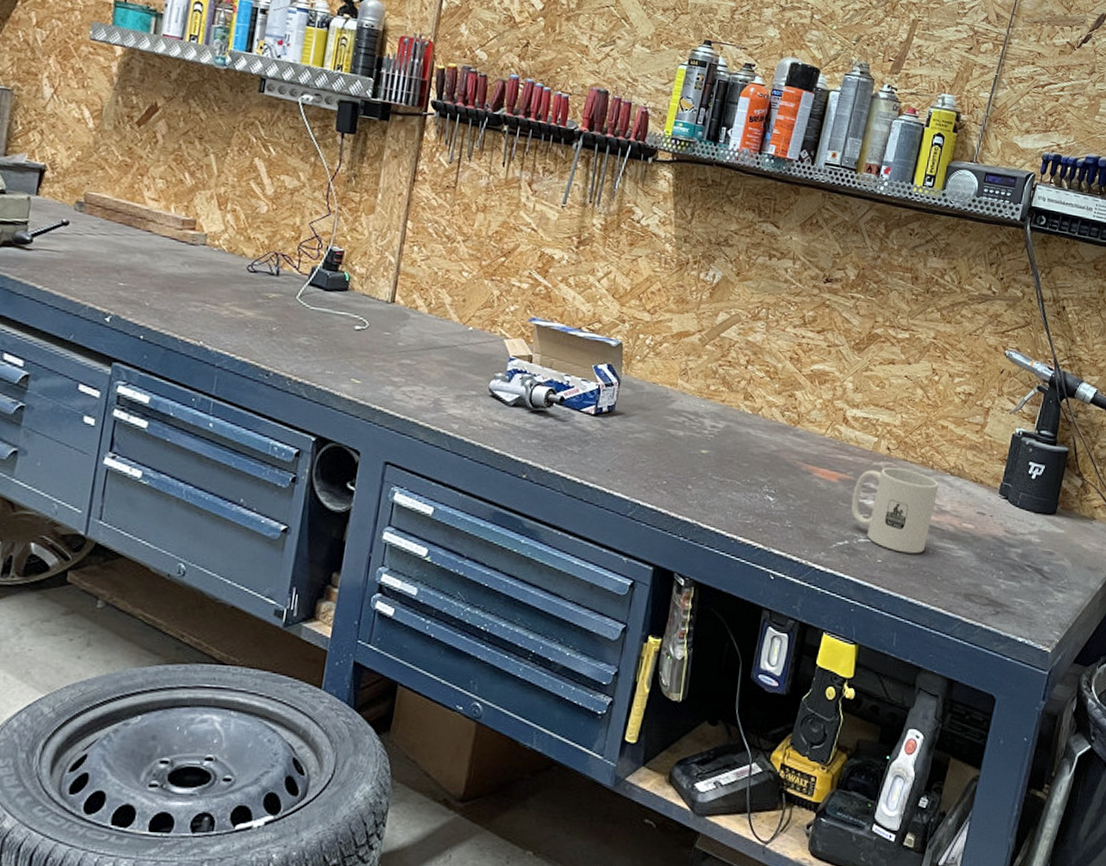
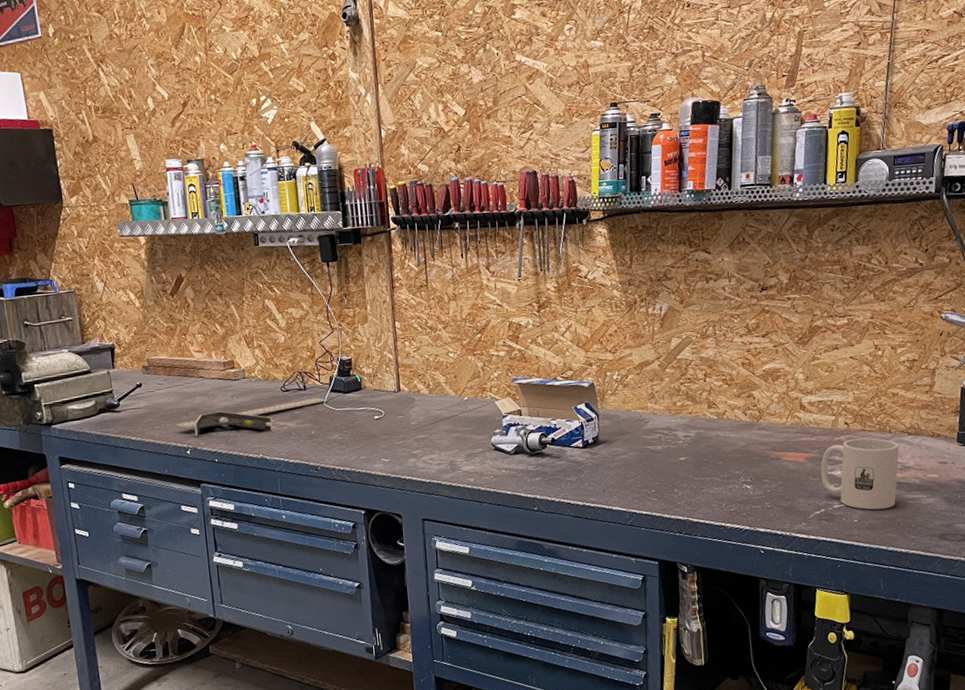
combination square: none [101,276,303,316] -> present [176,397,328,436]

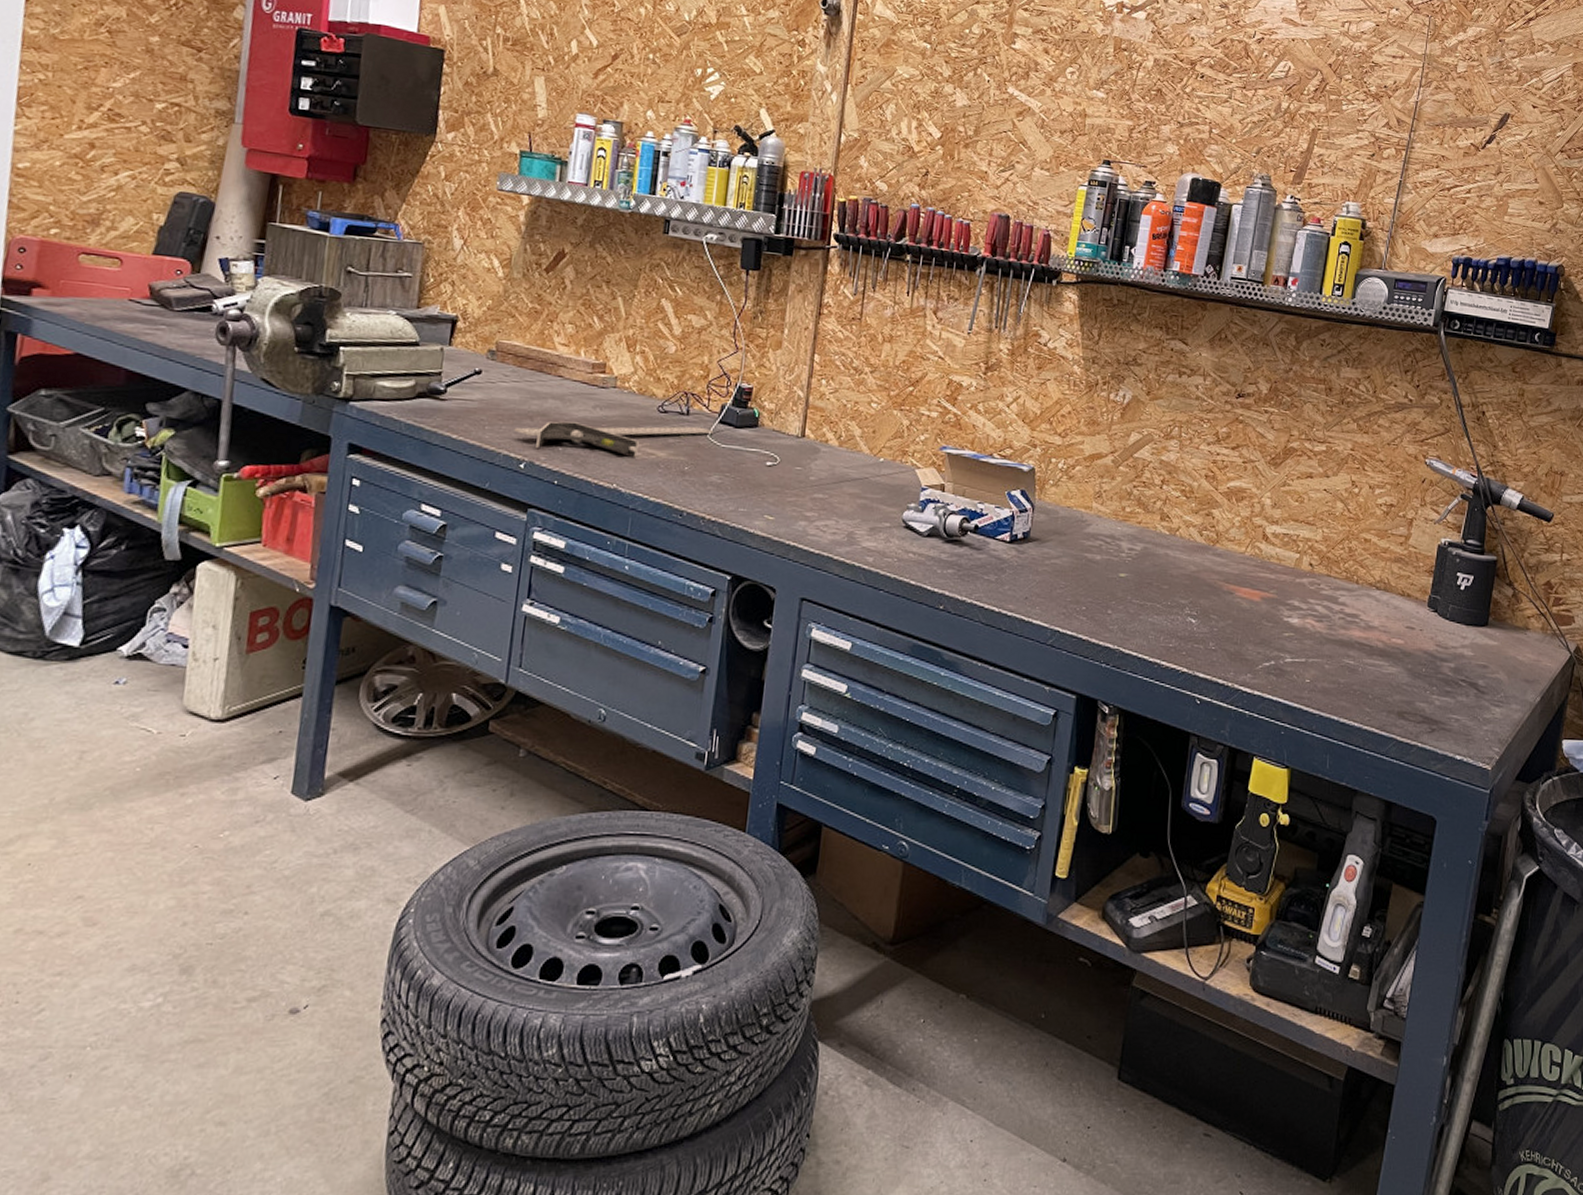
mug: present [821,437,899,510] -> none [1276,583,1365,672]

